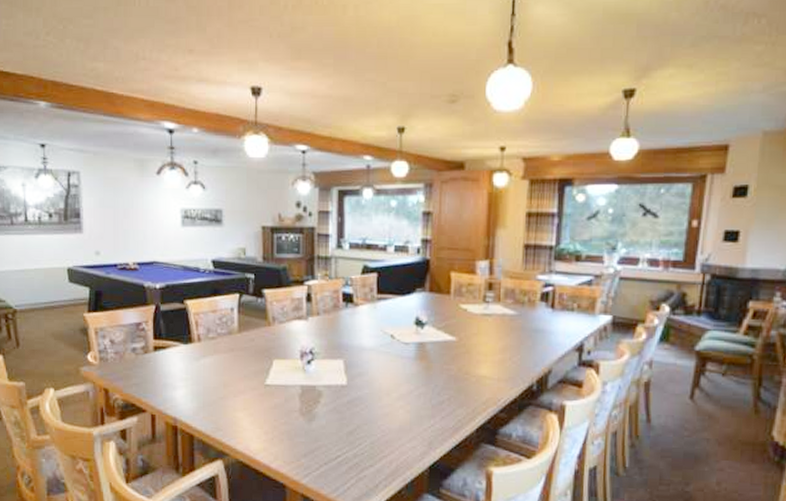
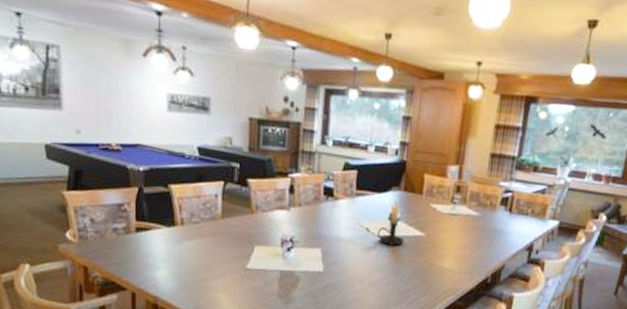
candle holder: none [403,301,433,353] -> present [377,198,404,246]

